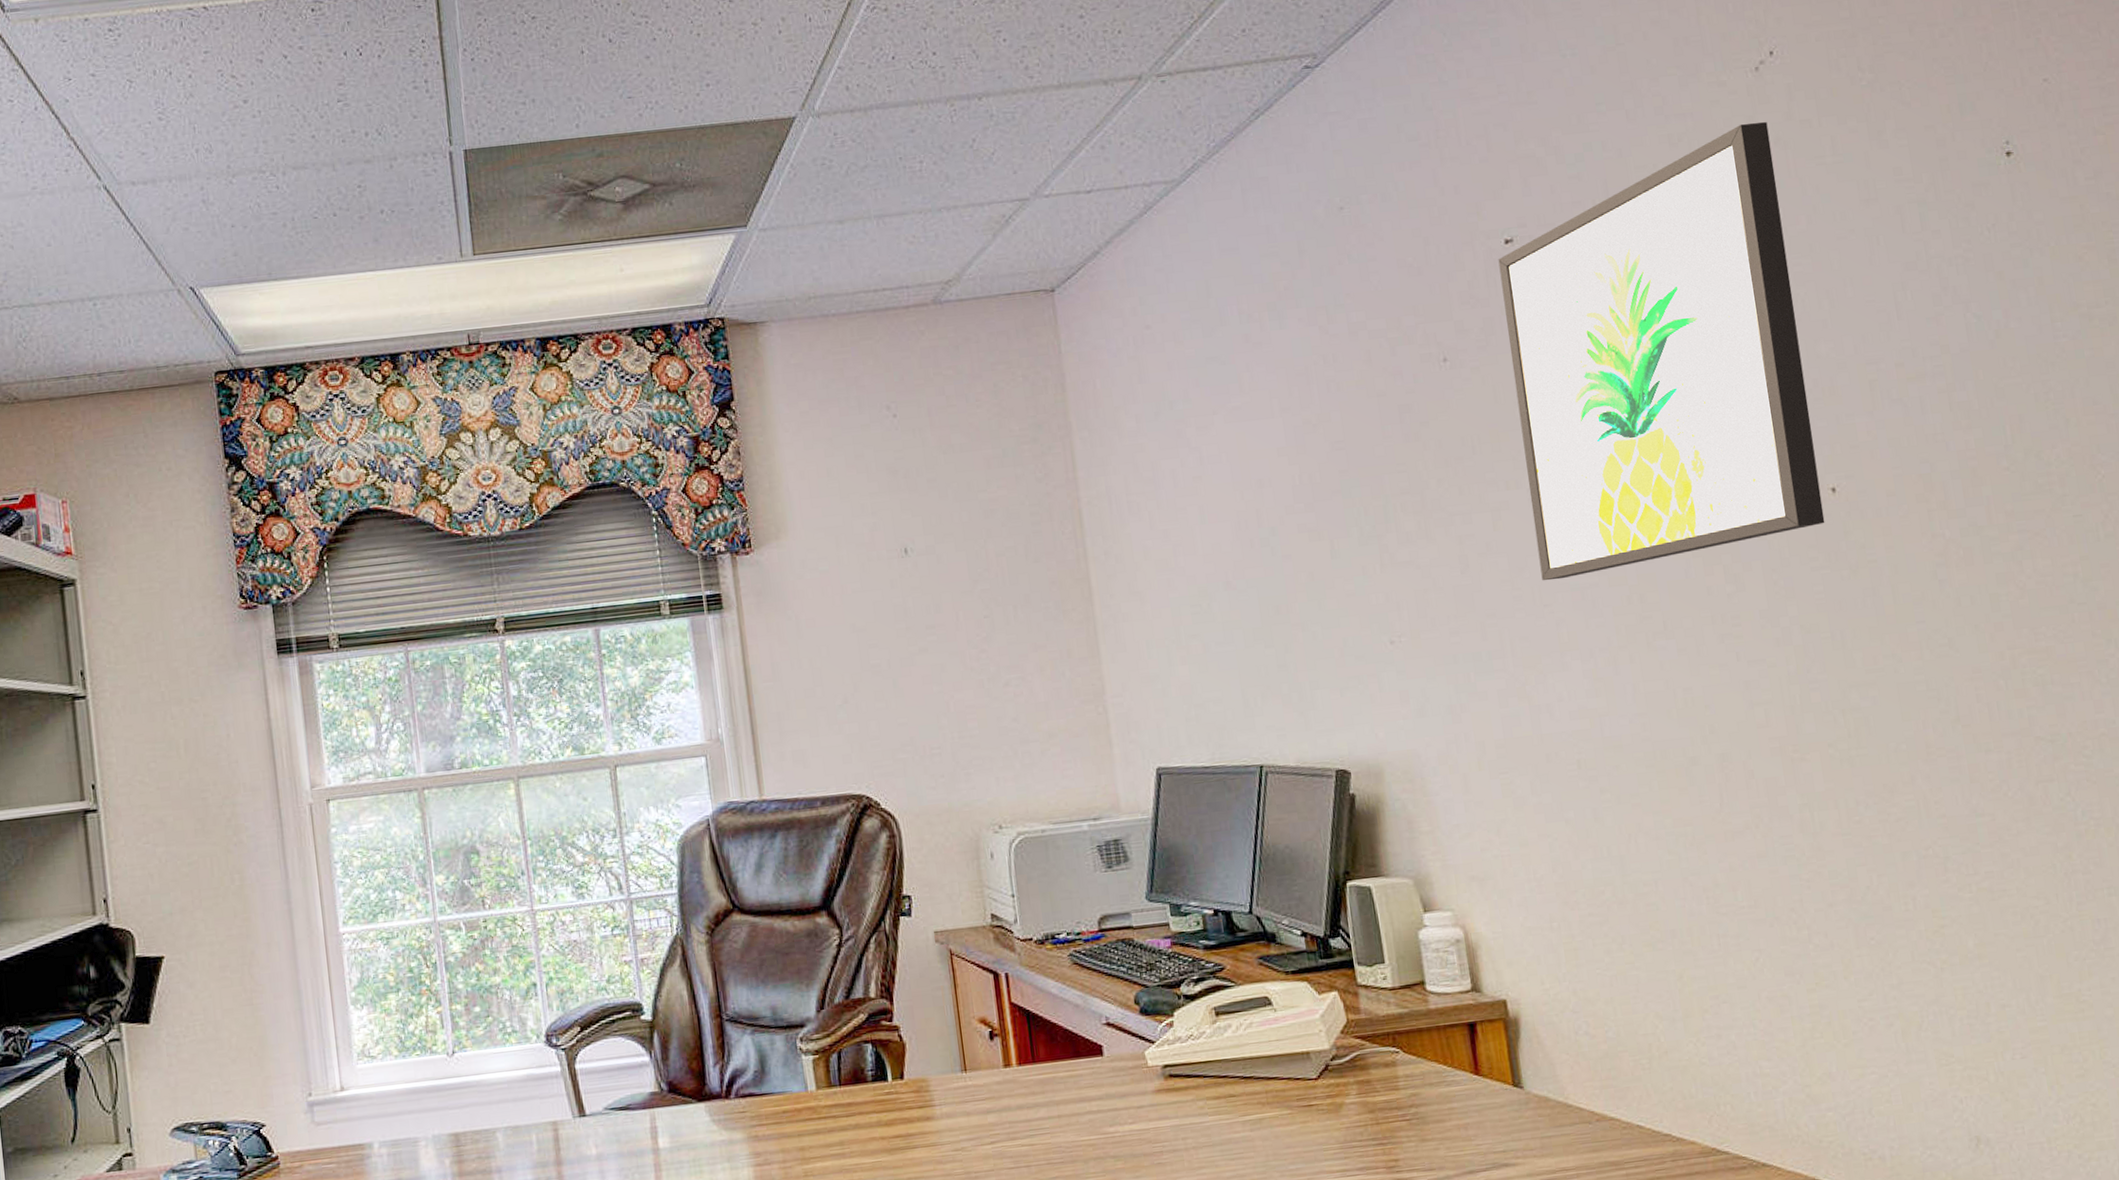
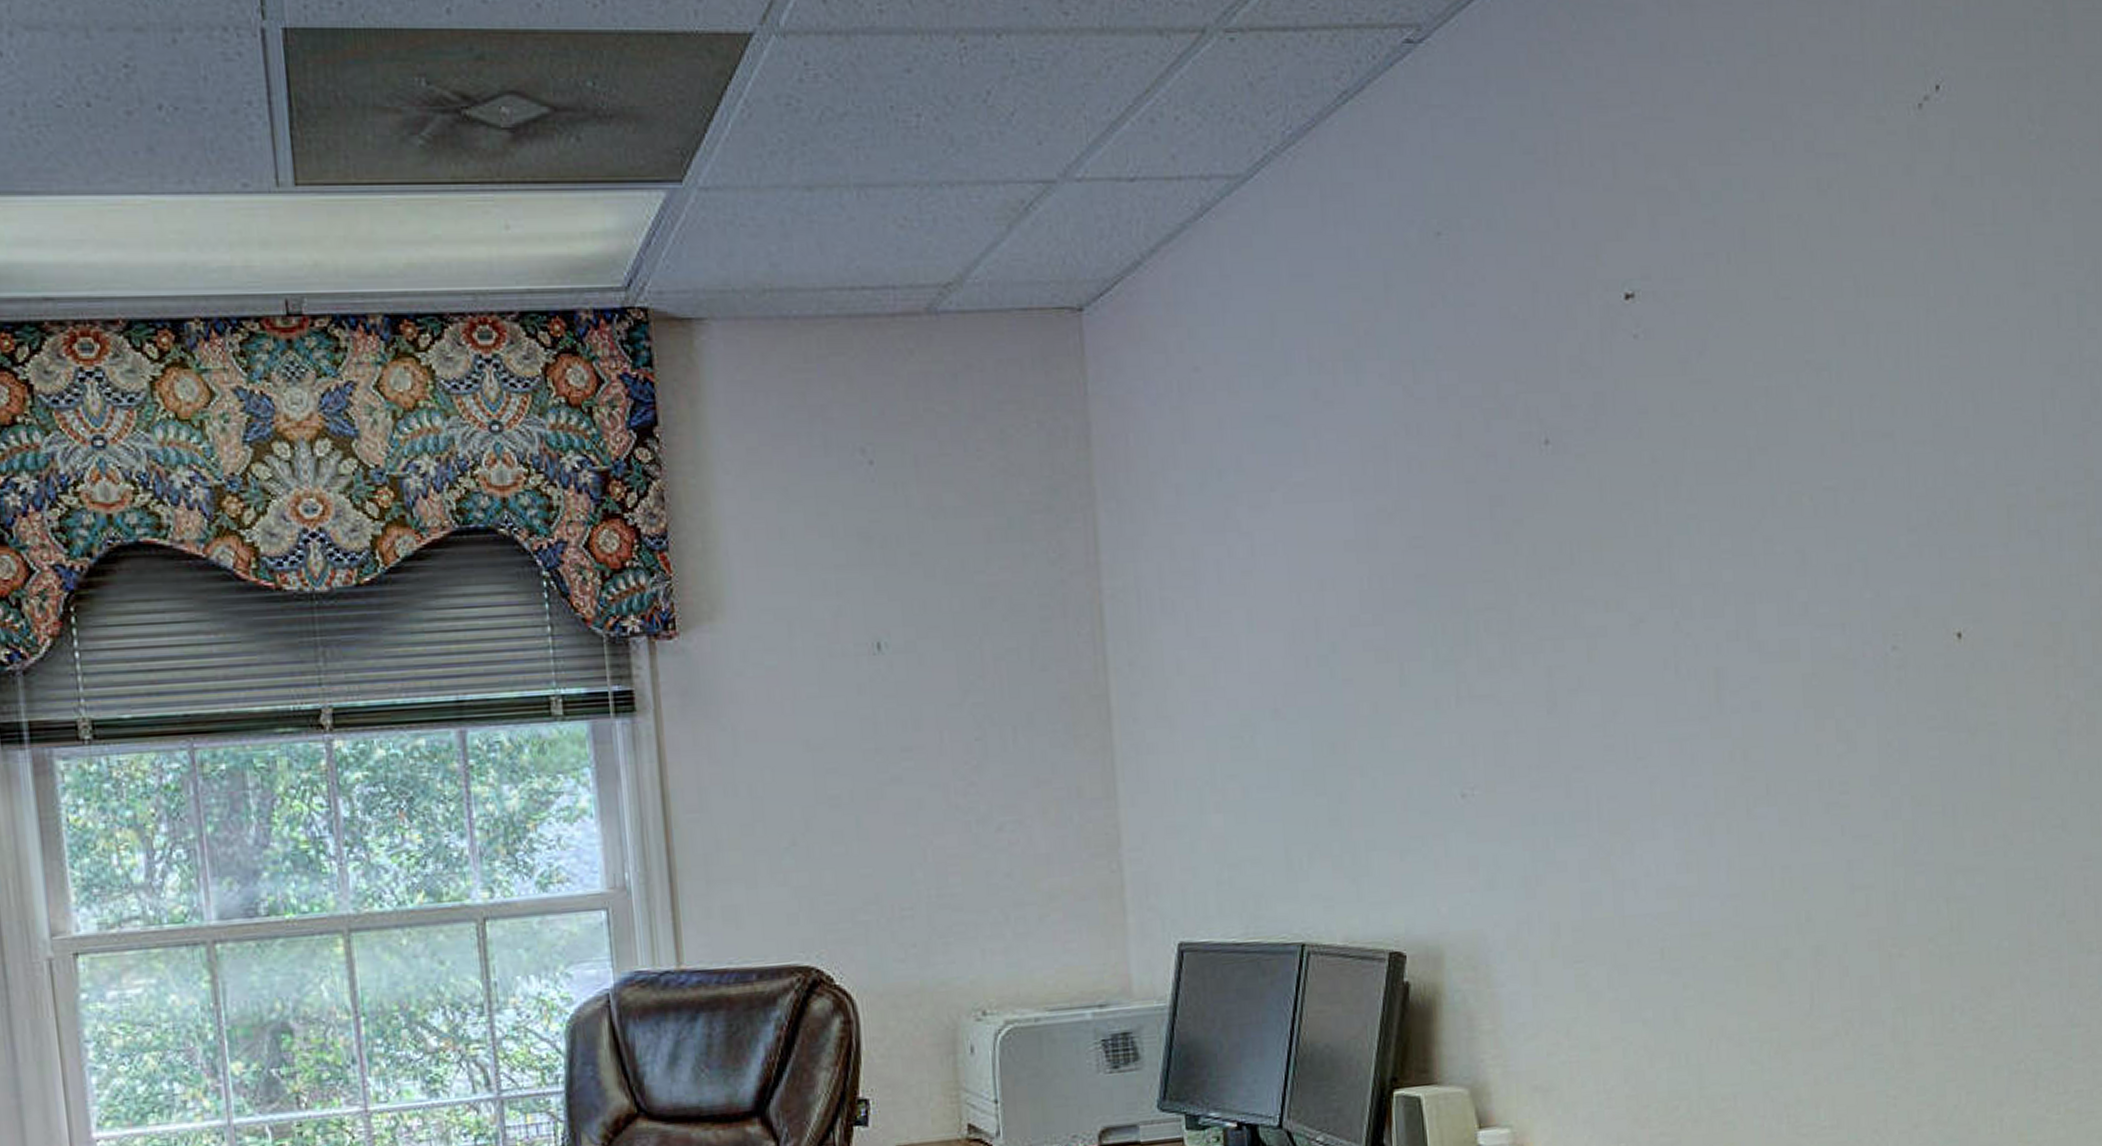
wall art: present [1498,122,1825,581] -> none [1616,174,1947,728]

